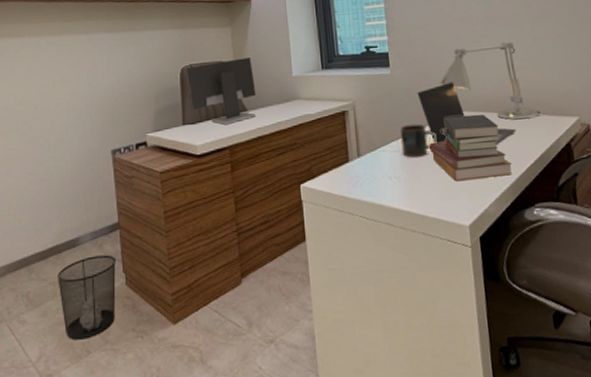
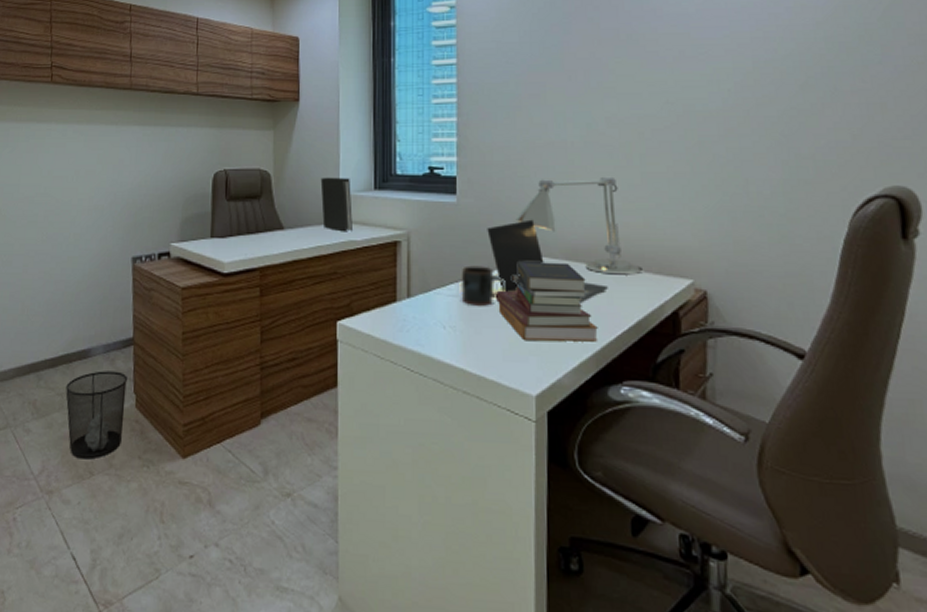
computer monitor: present [184,57,257,125] -> none [218,168,296,243]
binder: none [275,62,306,108] -> present [320,177,353,232]

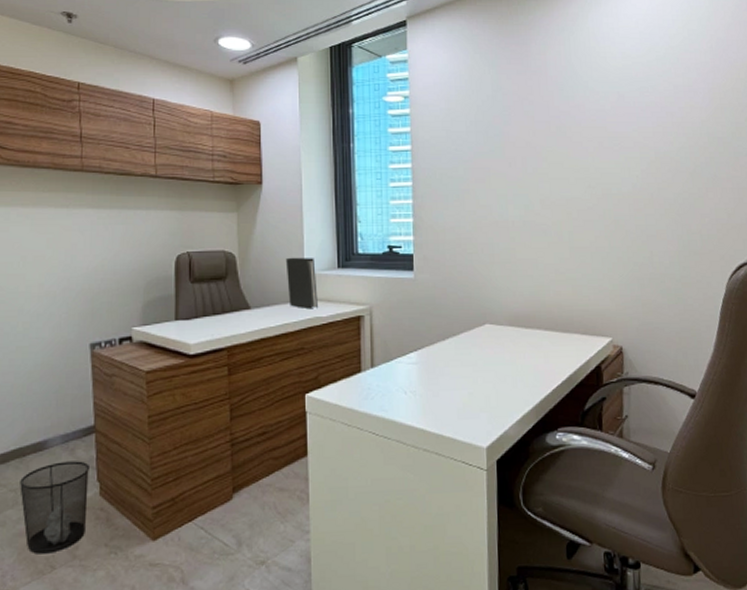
mug: present [461,265,506,306] -> none [419,334,459,371]
laptop: present [487,219,608,305] -> none [441,291,545,365]
books: present [496,262,599,342] -> none [451,328,538,400]
desk lamp: present [515,176,642,275] -> none [466,251,572,337]

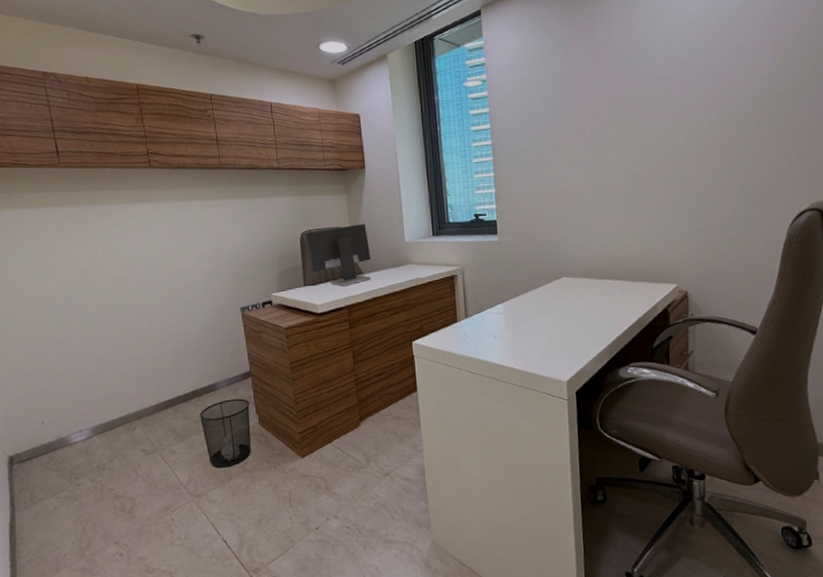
computer monitor: none [181,249,262,323] -> present [304,224,372,287]
binder: present [285,257,318,309] -> none [389,228,418,272]

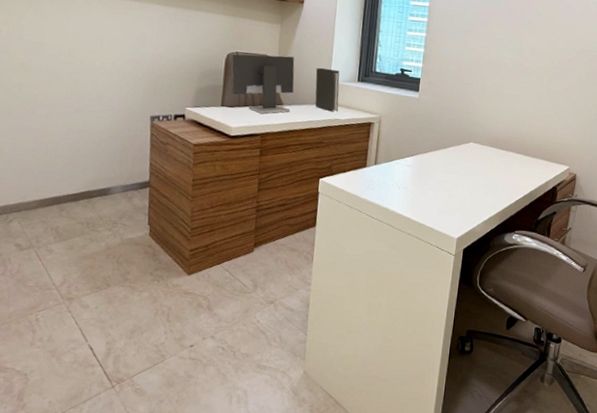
waste bin: present [200,398,251,468] -> none [86,206,144,275]
binder: none [389,228,418,272] -> present [315,67,340,112]

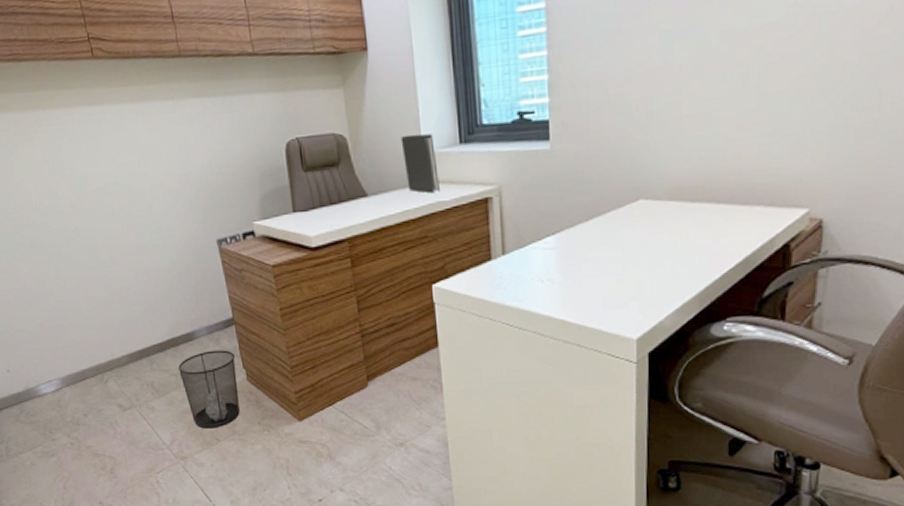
waste bin: none [86,206,144,275] -> present [178,350,240,429]
computer monitor: present [230,53,295,114] -> none [290,128,379,213]

